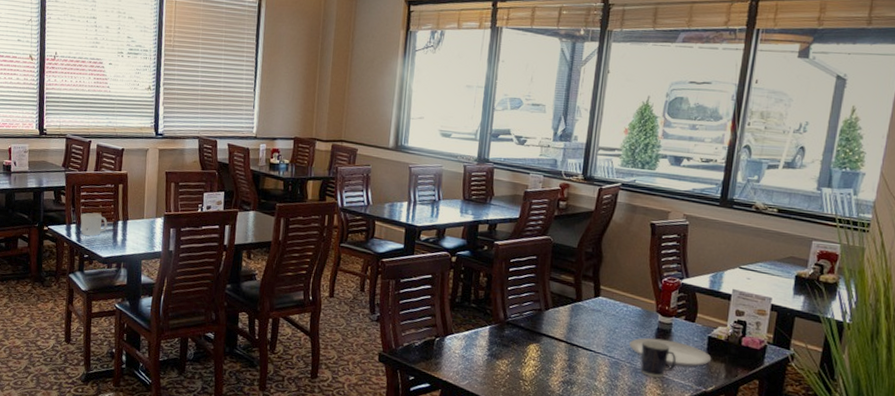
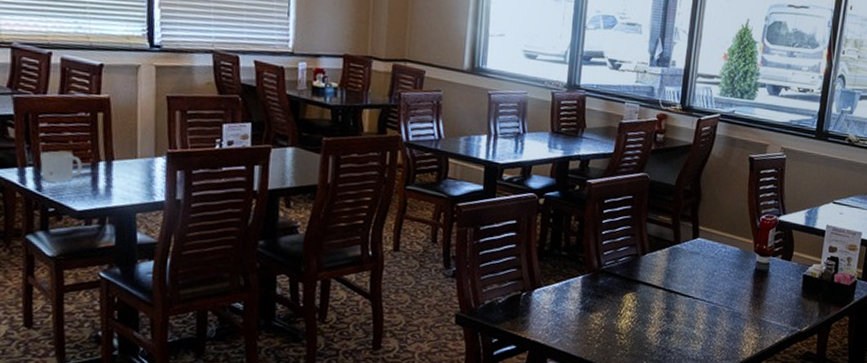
plate: present [629,338,712,368] -> none [728,279,807,308]
mug: present [640,341,676,378] -> none [738,283,773,320]

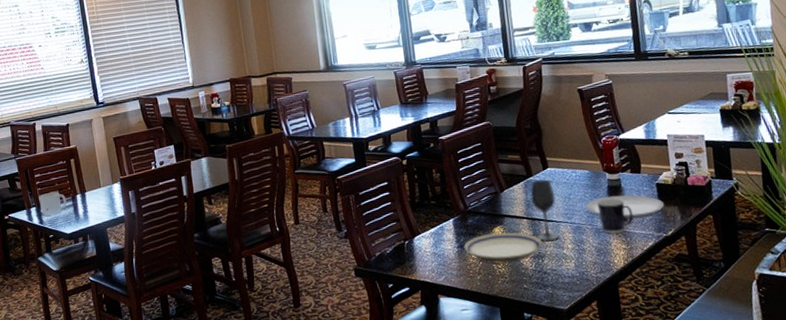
plate: none [587,299,674,334] -> present [464,232,542,263]
wine glass: none [669,248,699,318] -> present [530,178,559,242]
plate: none [728,279,807,308] -> present [586,195,665,219]
mug: none [738,283,773,320] -> present [597,199,633,234]

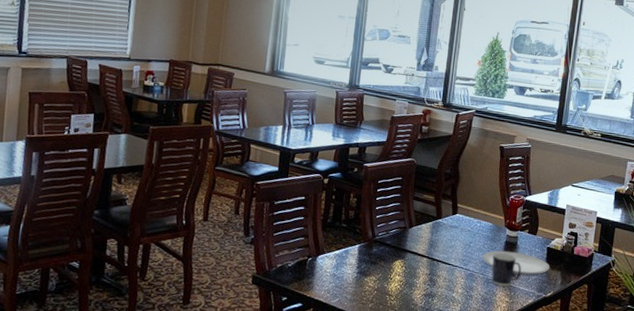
plate: present [464,232,542,263] -> none [363,265,436,296]
wine glass: present [530,178,559,242] -> none [432,222,458,283]

